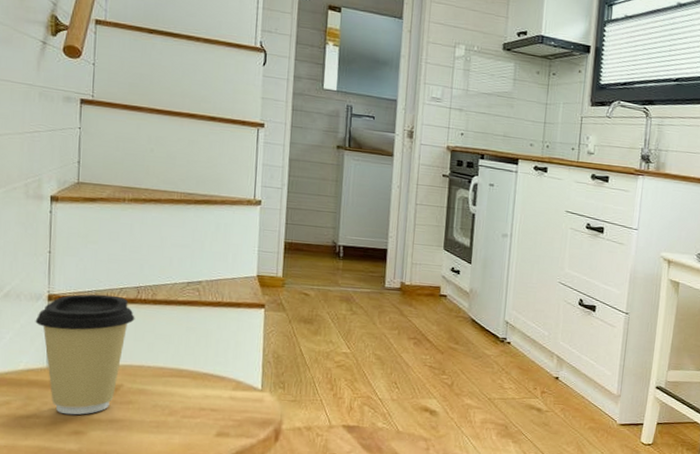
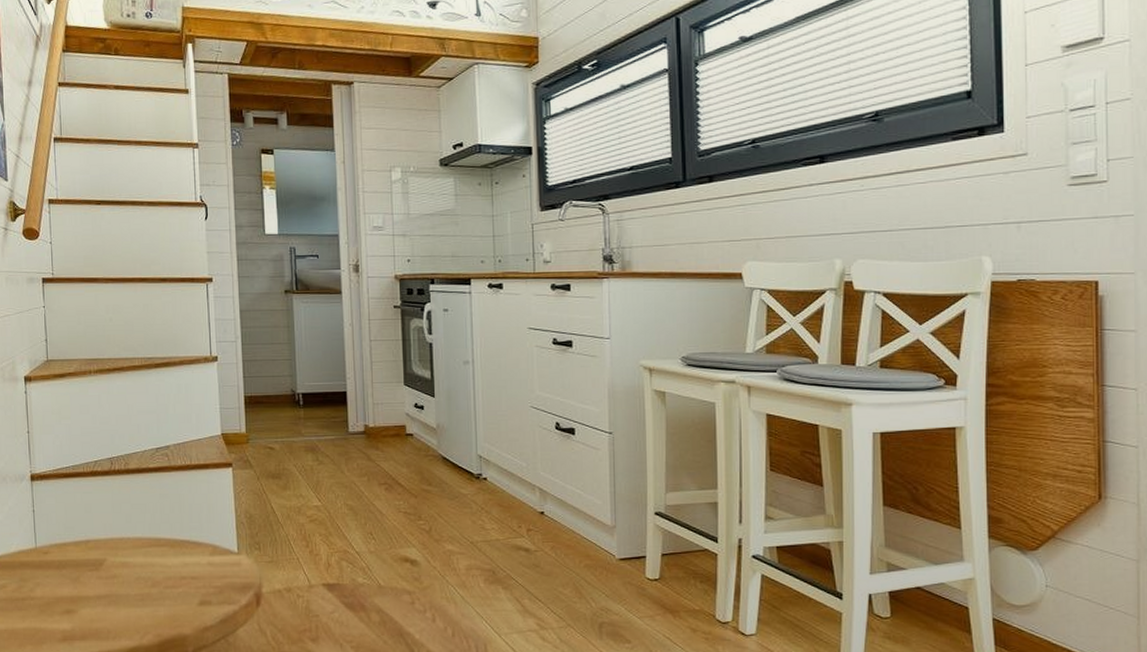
coffee cup: present [35,294,135,415] -> none [21,469,111,594]

